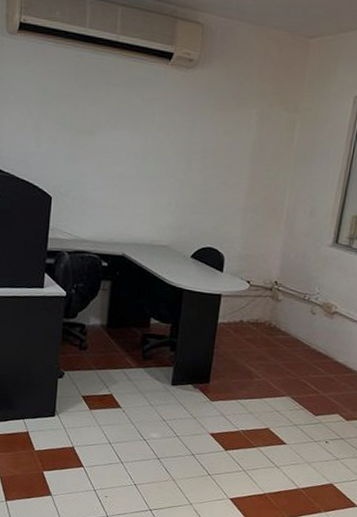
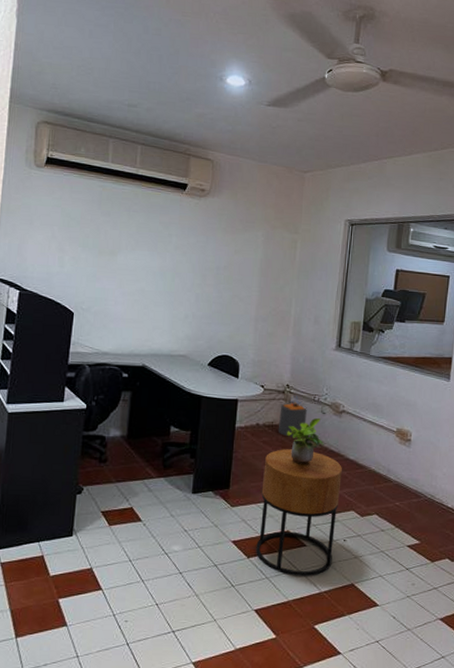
side table: none [234,347,330,473] -> present [256,449,342,576]
trash can: none [262,294,296,336] -> present [277,396,307,437]
potted plant: none [272,317,312,363] -> present [287,417,324,463]

